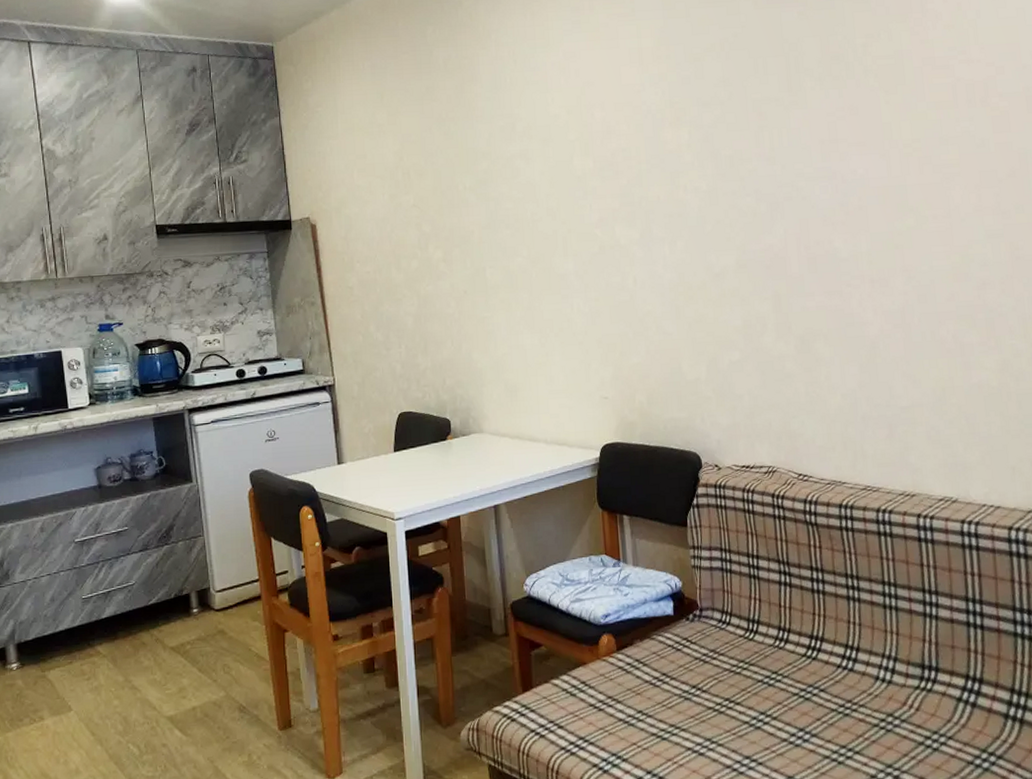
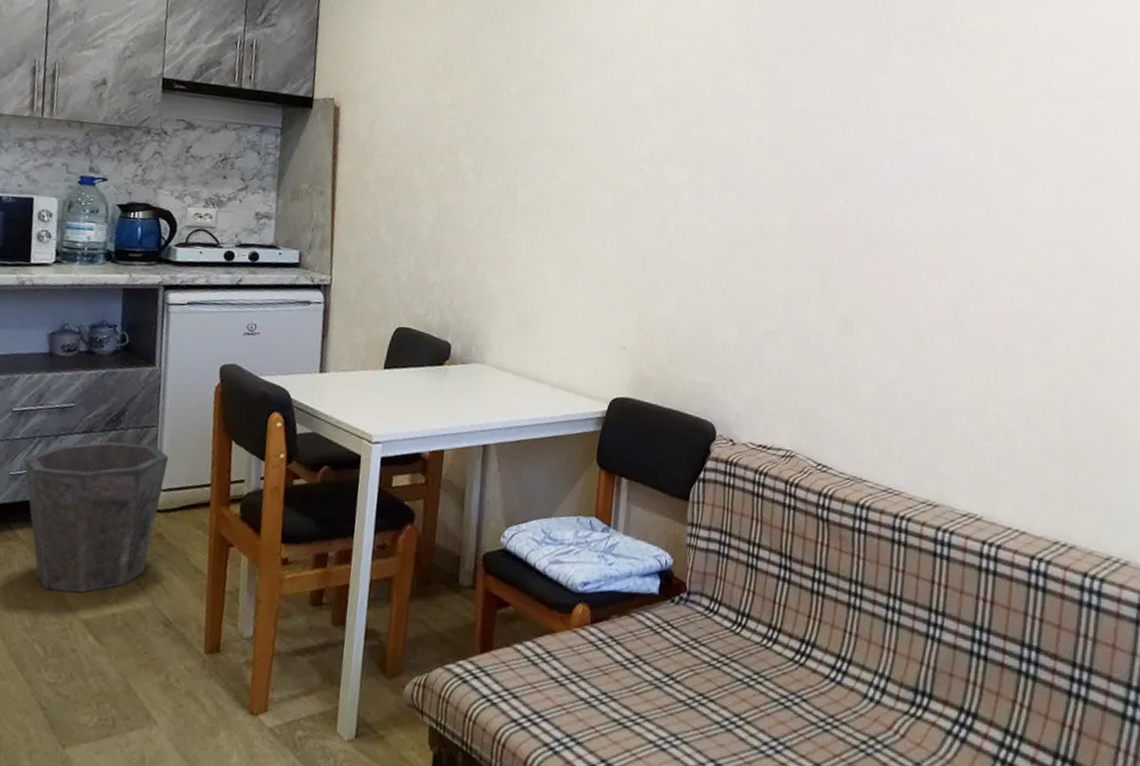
waste bin: none [92,553,218,695] -> present [24,441,169,593]

